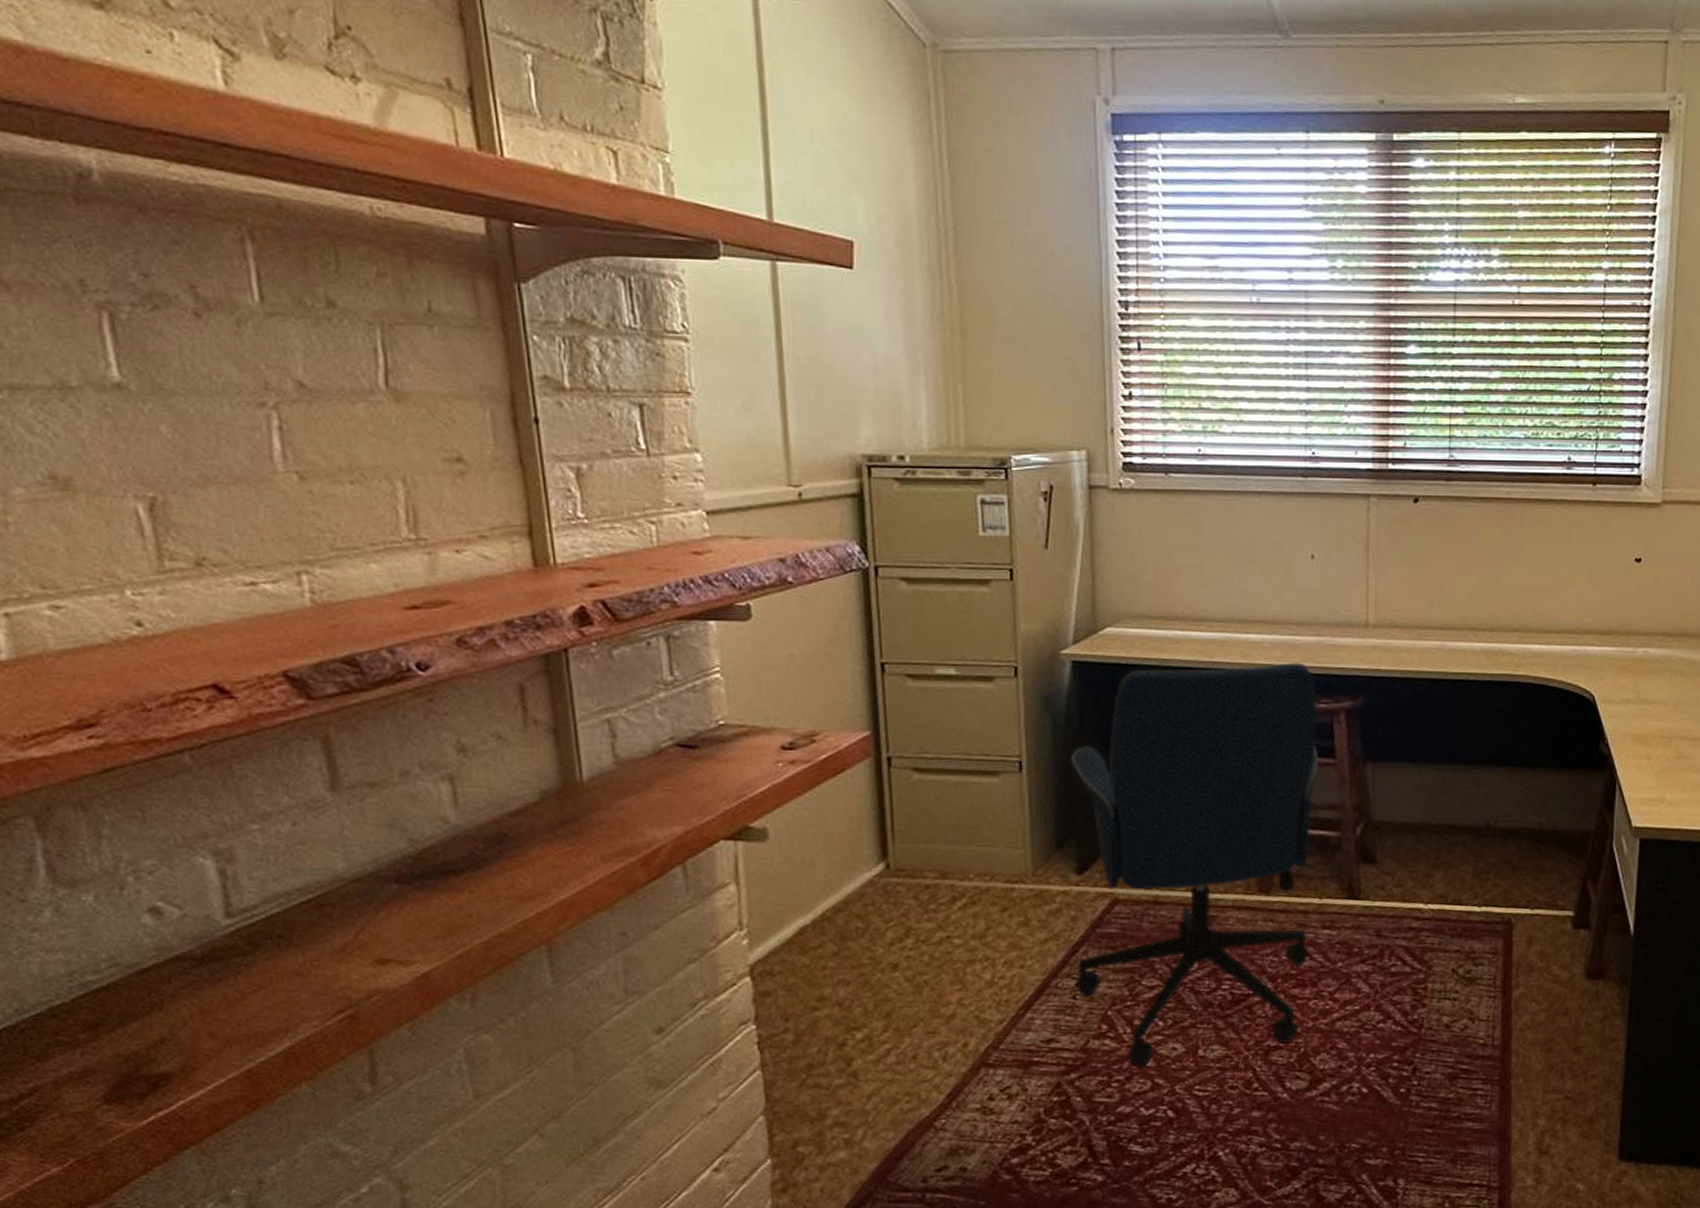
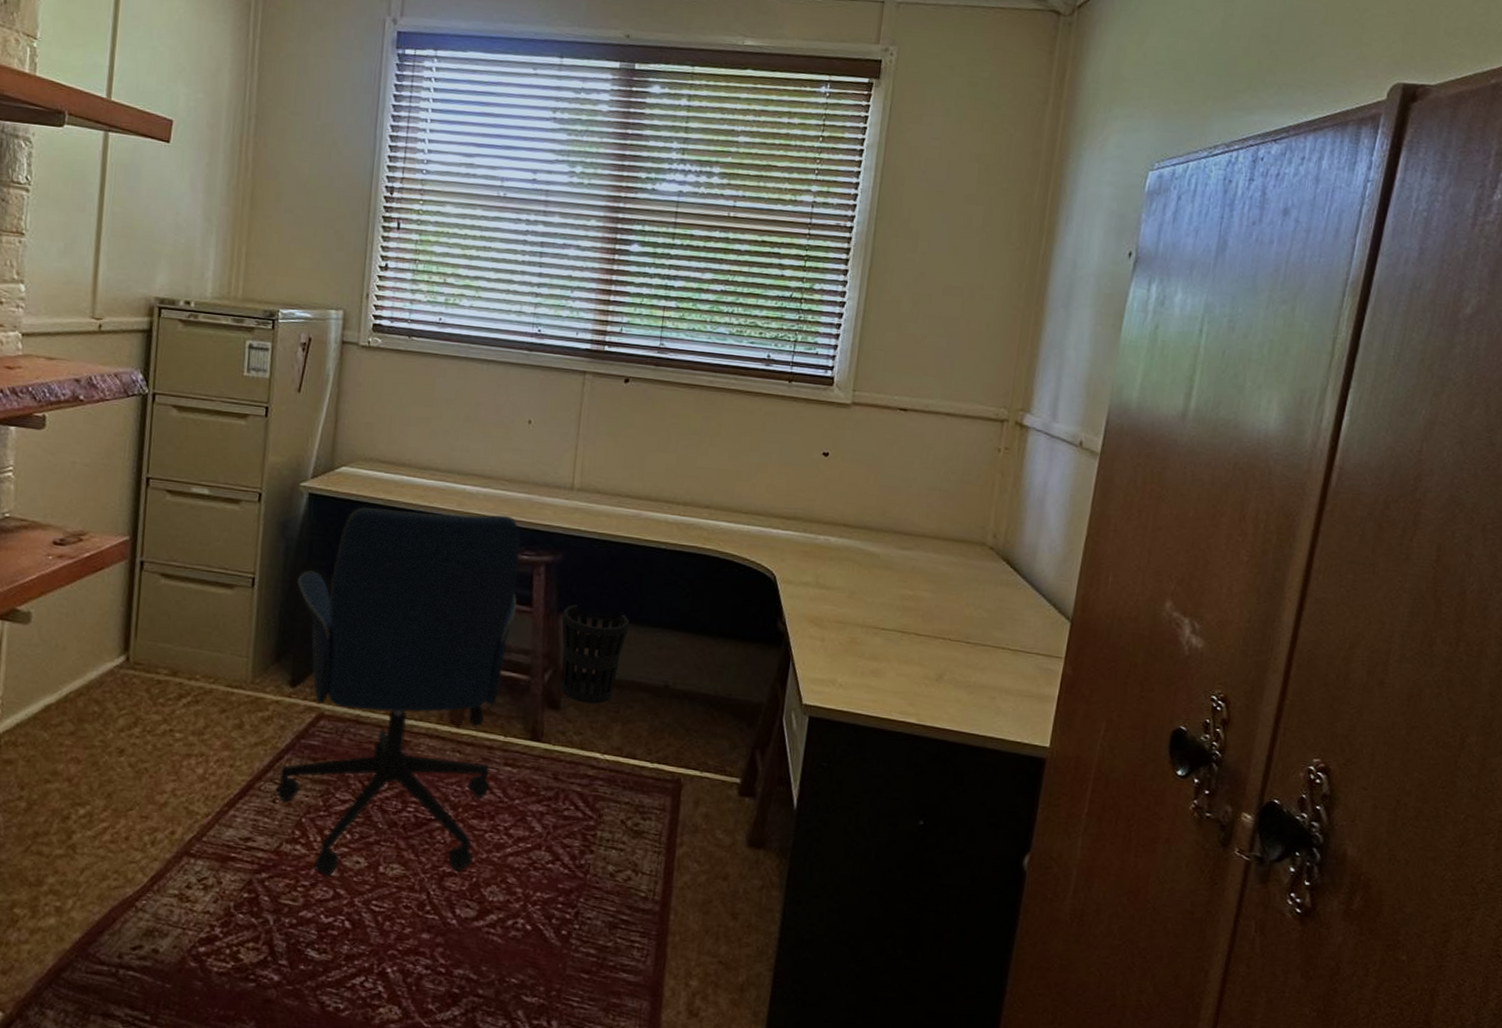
wastebasket: none [1369,749,1442,853] -> present [561,603,629,704]

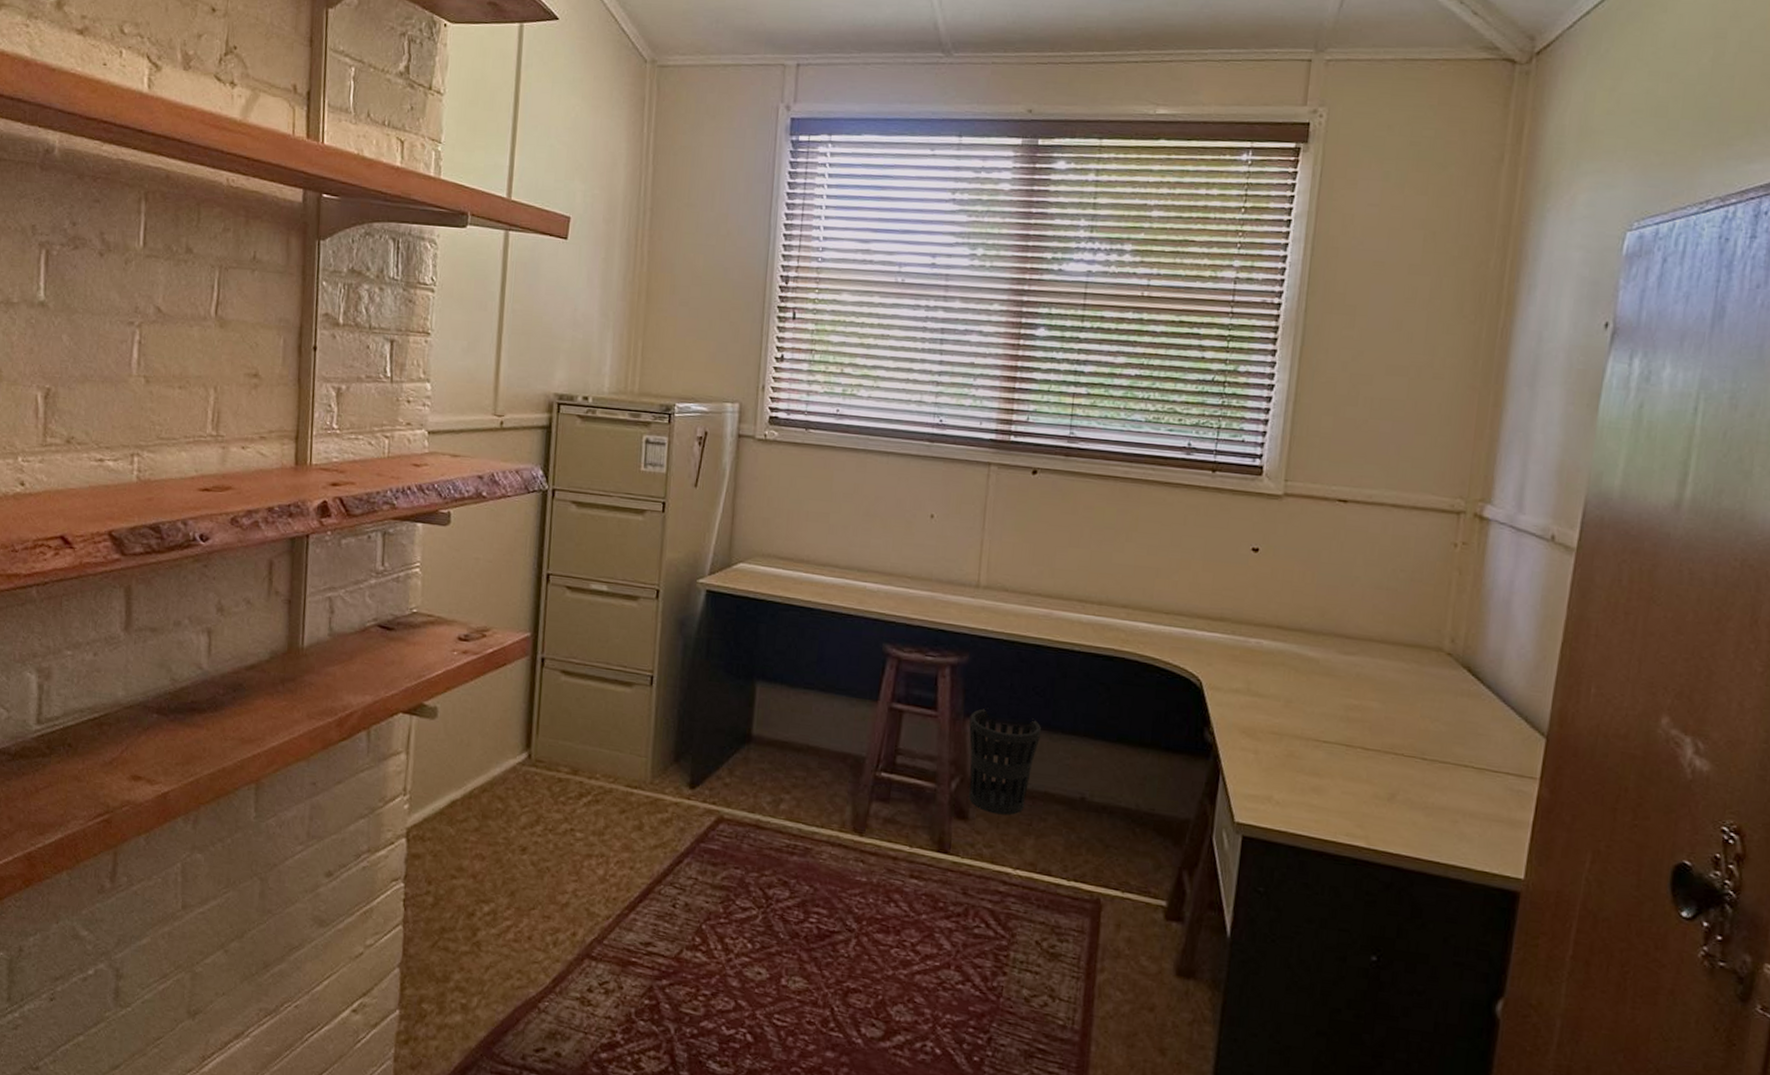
office chair: present [276,506,522,876] -> none [676,604,925,988]

